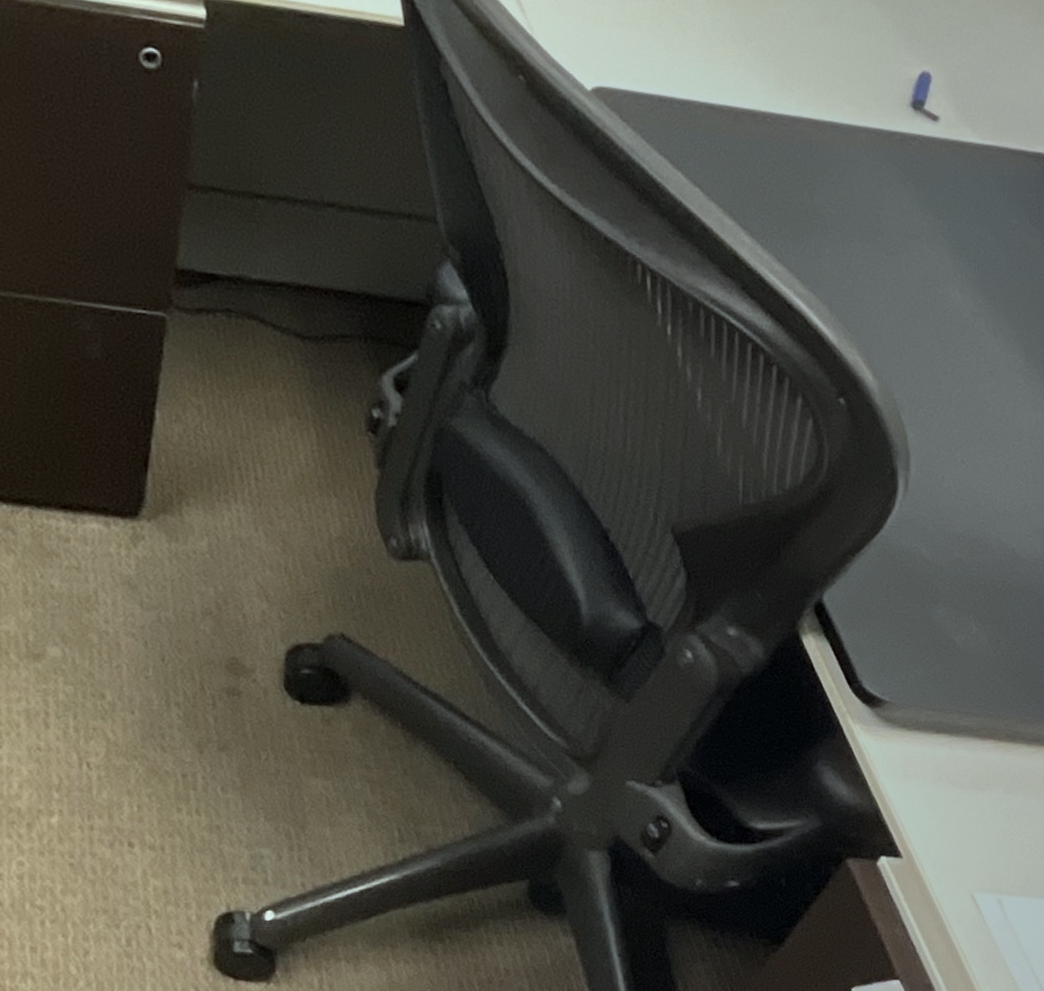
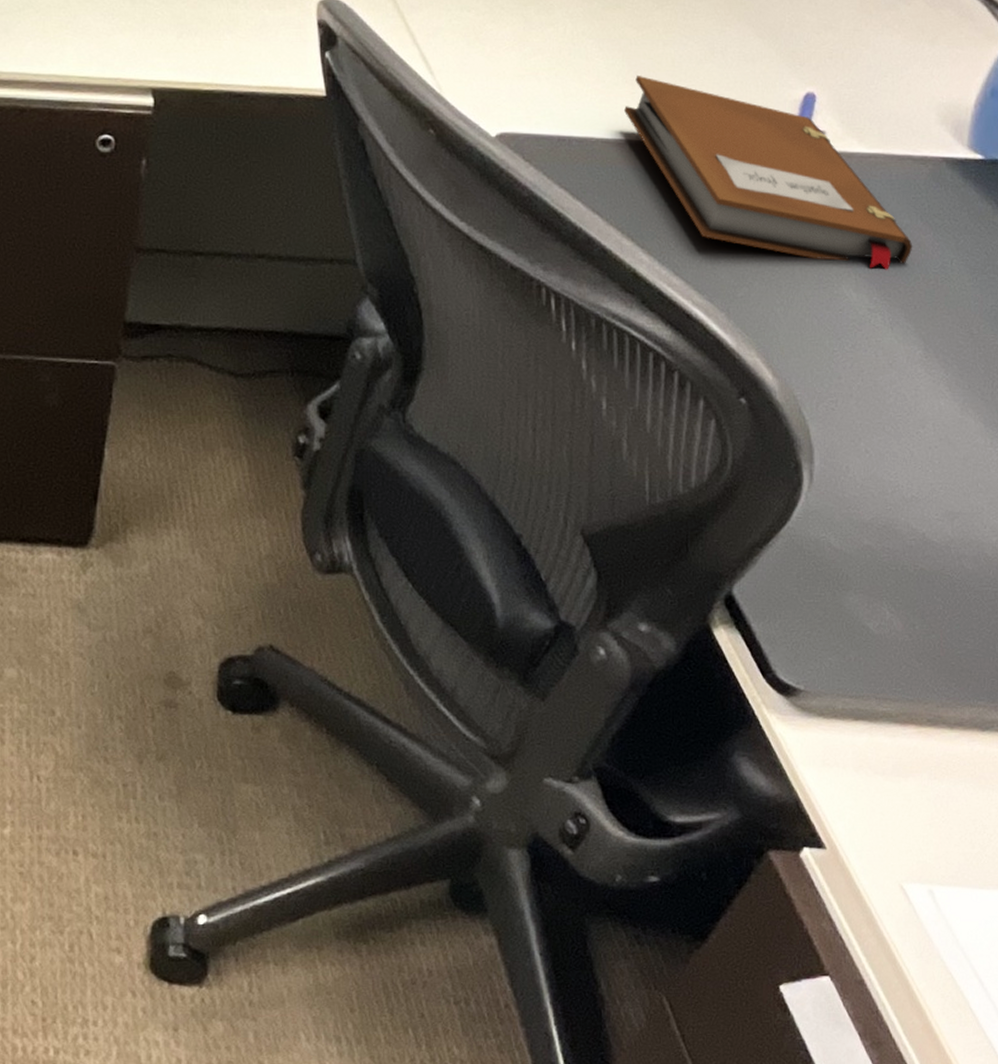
notebook: none [731,35,1021,272] -> present [624,76,913,270]

